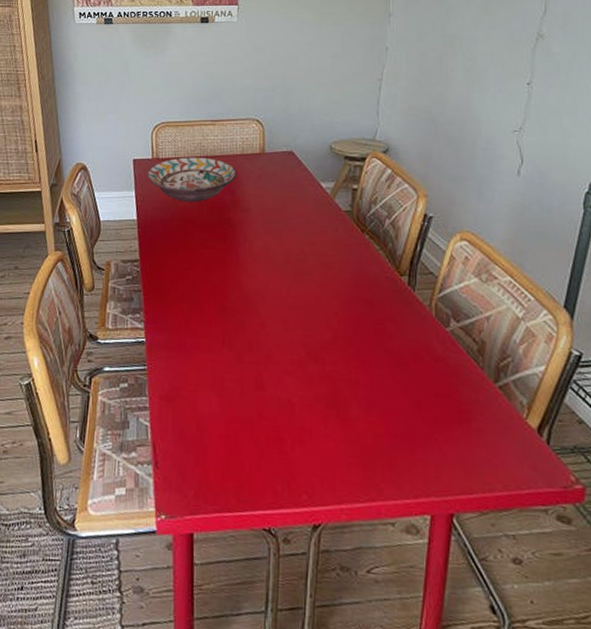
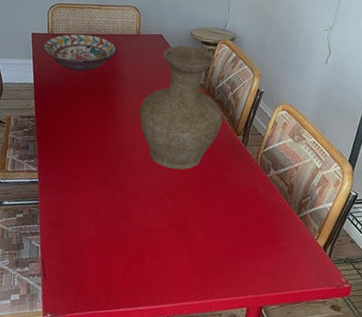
vase: none [268,164,379,324] -> present [139,46,223,170]

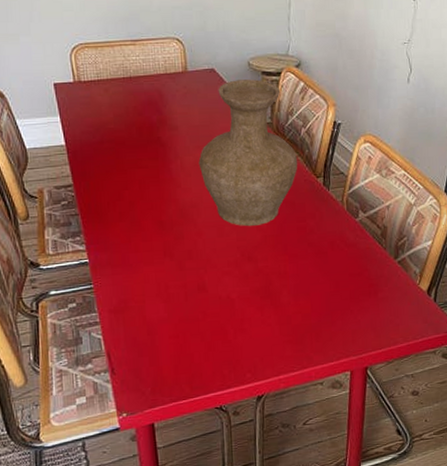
decorative bowl: present [42,34,117,71] -> none [69,78,162,124]

